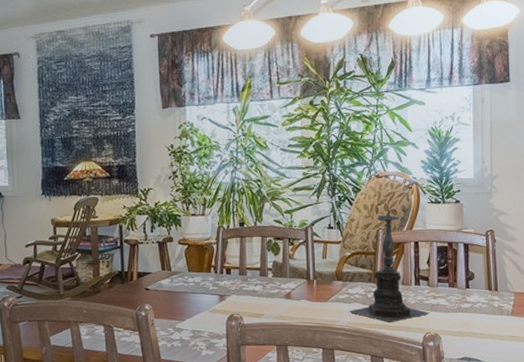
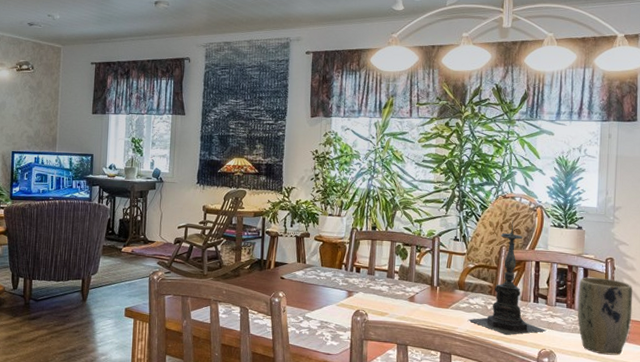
plant pot: none [459,252,515,331] -> present [577,277,633,355]

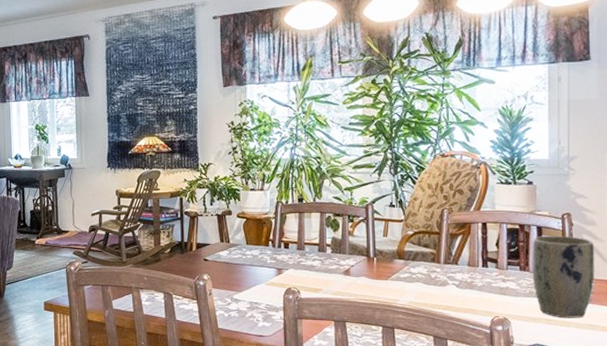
candle holder: present [468,220,546,336] -> none [411,180,499,305]

